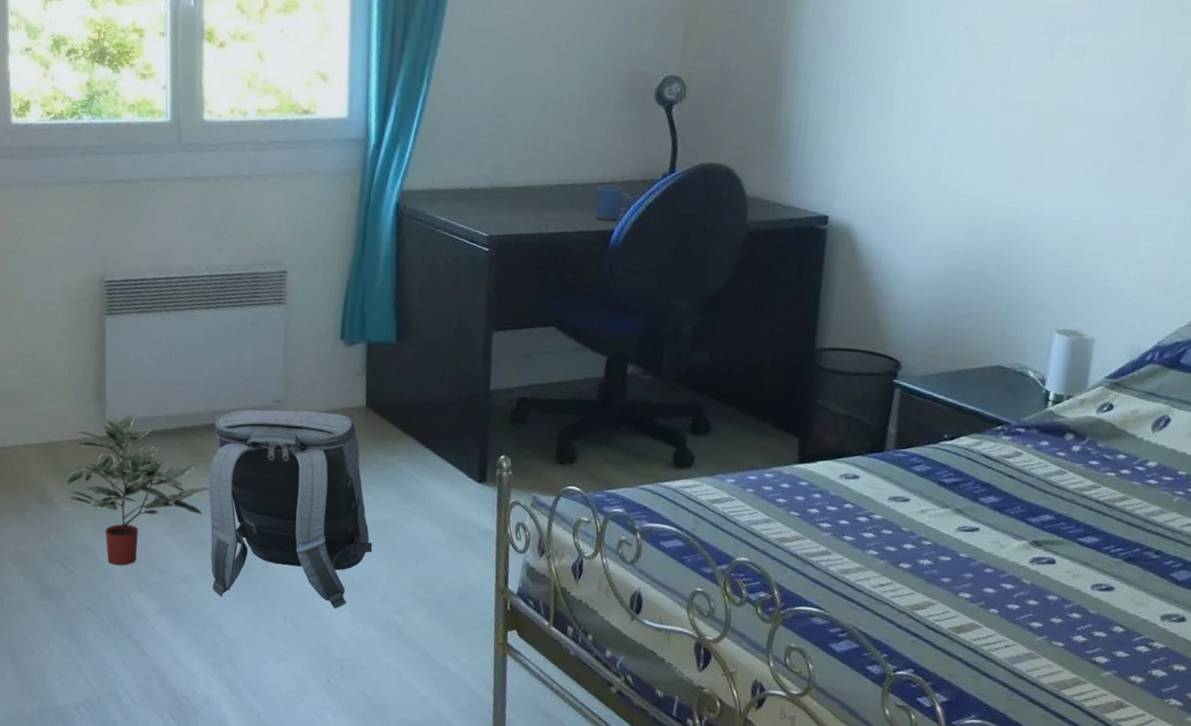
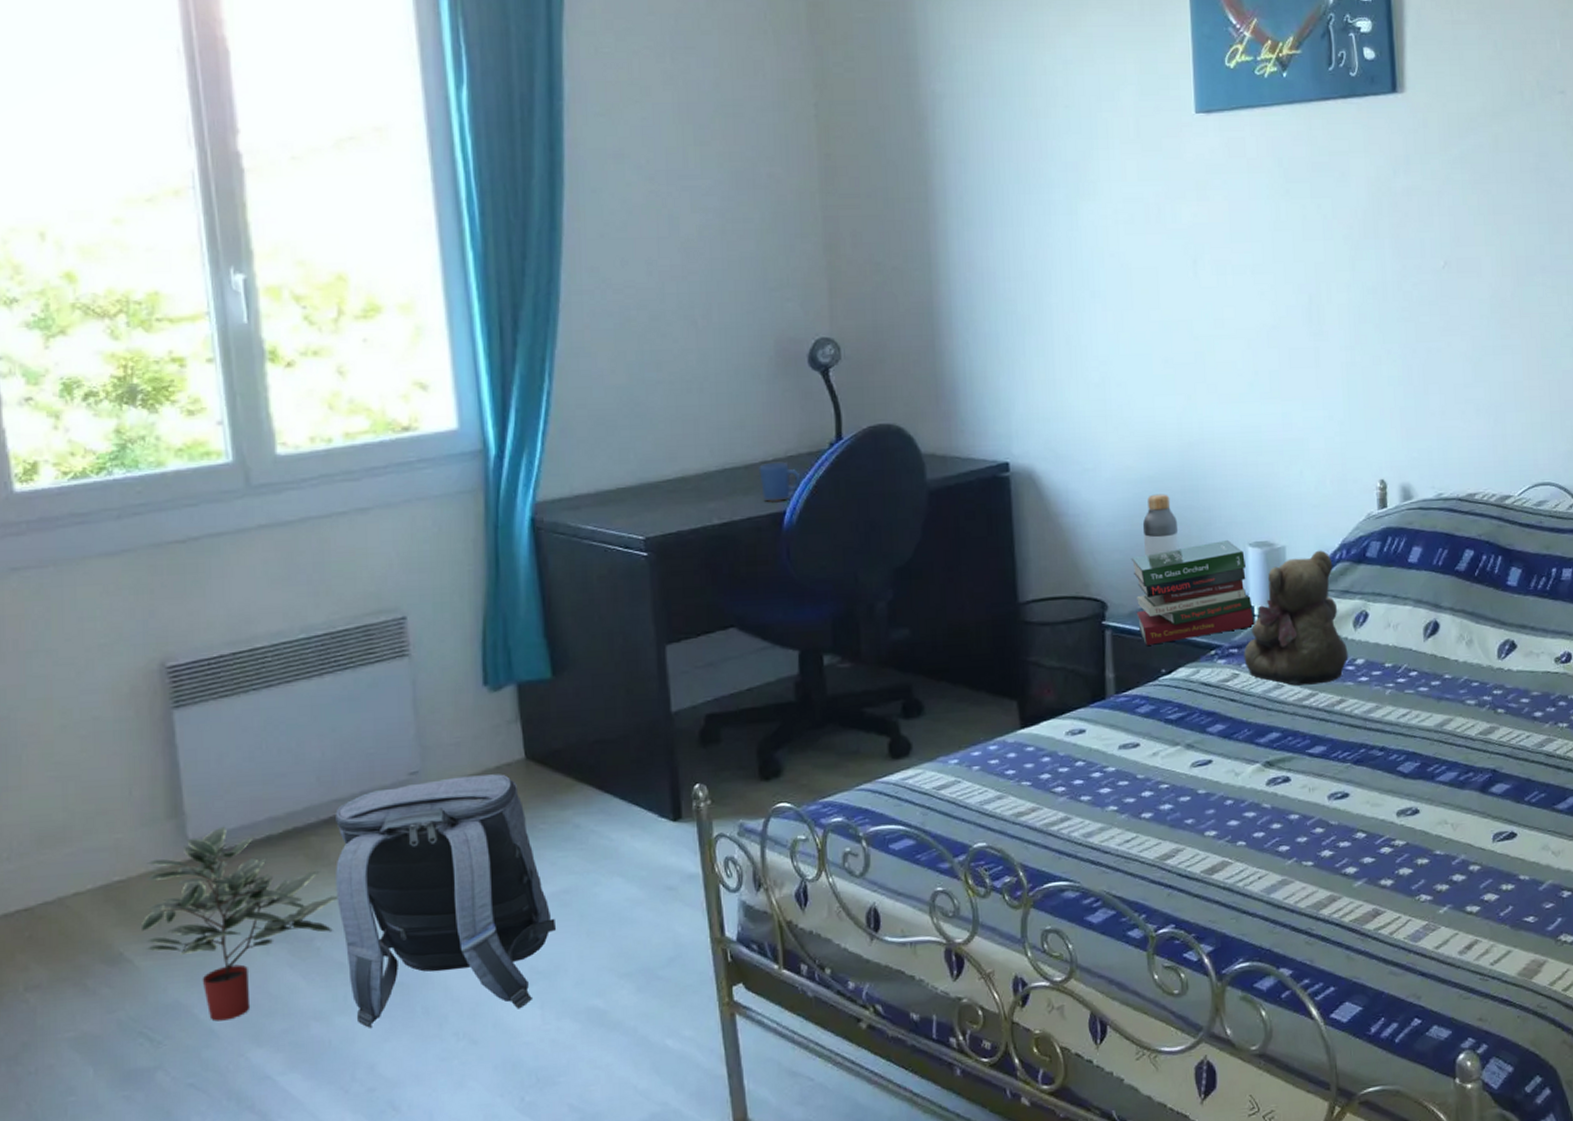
books: none [928,322,1050,411] -> present [1131,539,1255,645]
bottle: none [948,267,987,326] -> present [1142,494,1180,556]
teddy bear: none [1029,348,1142,478] -> present [1243,550,1349,686]

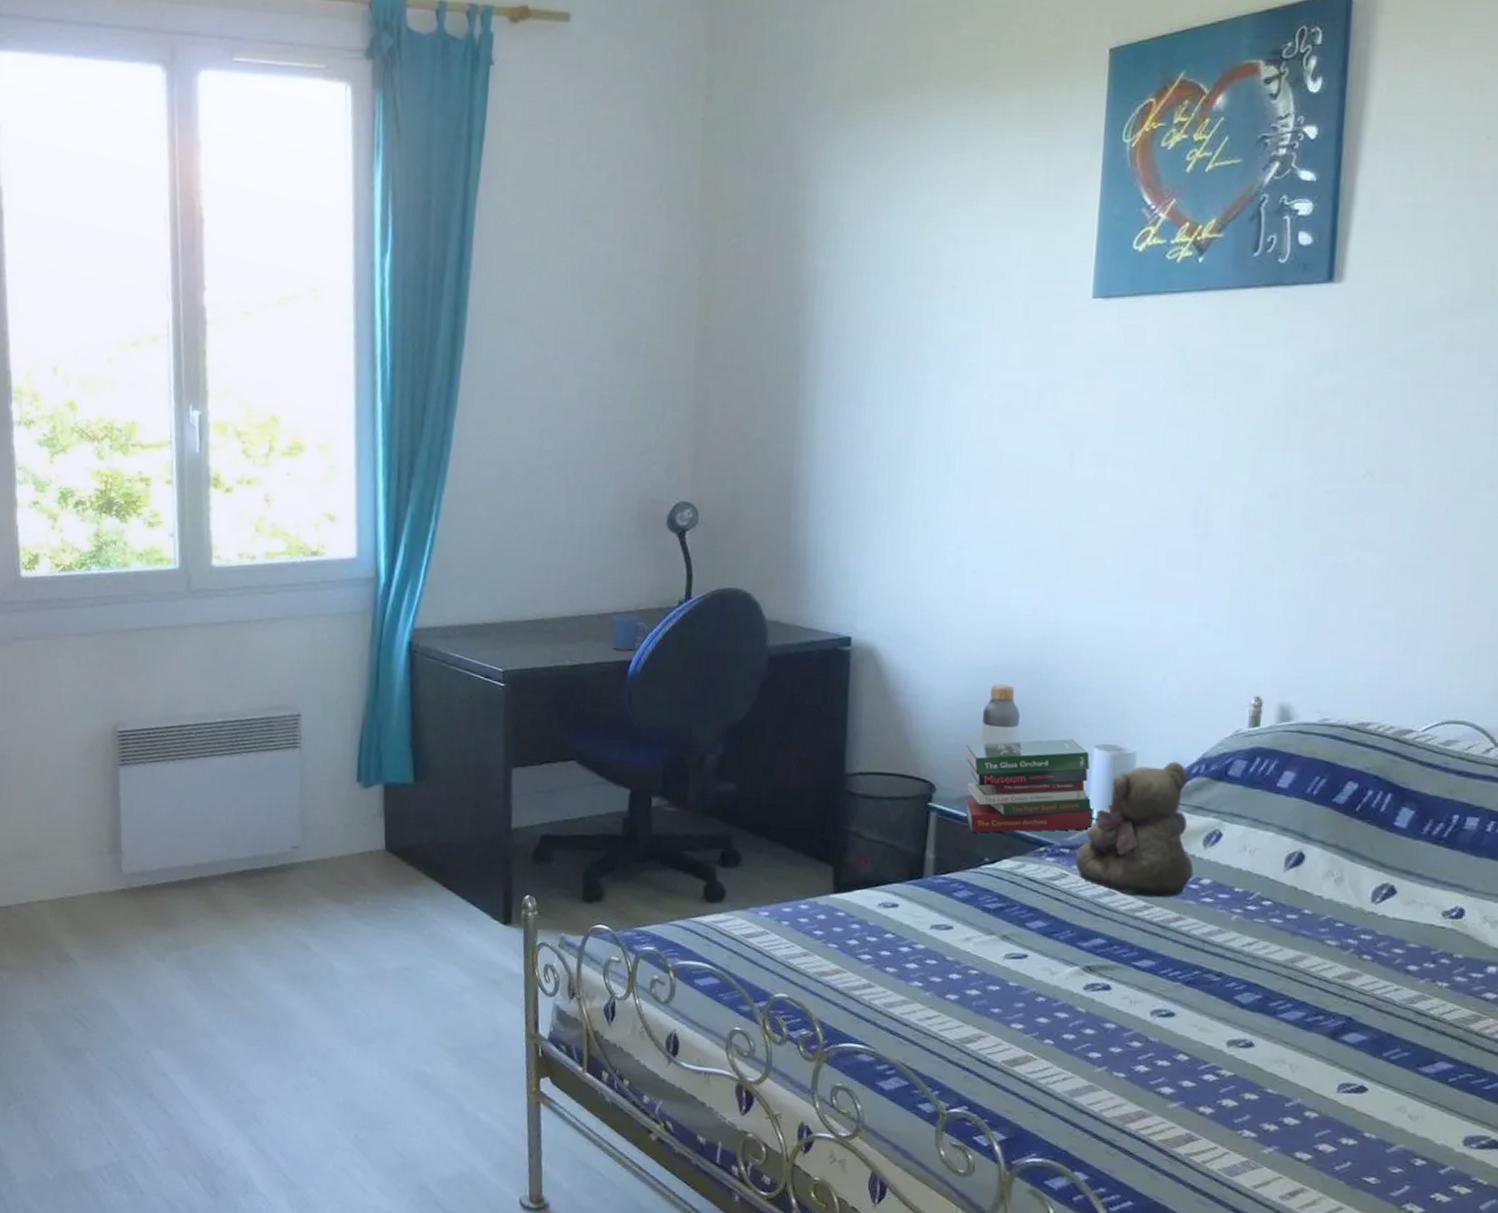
potted plant: present [142,826,338,1021] -> none [84,866,229,1022]
backpack: present [334,774,557,1028] -> none [227,855,398,1061]

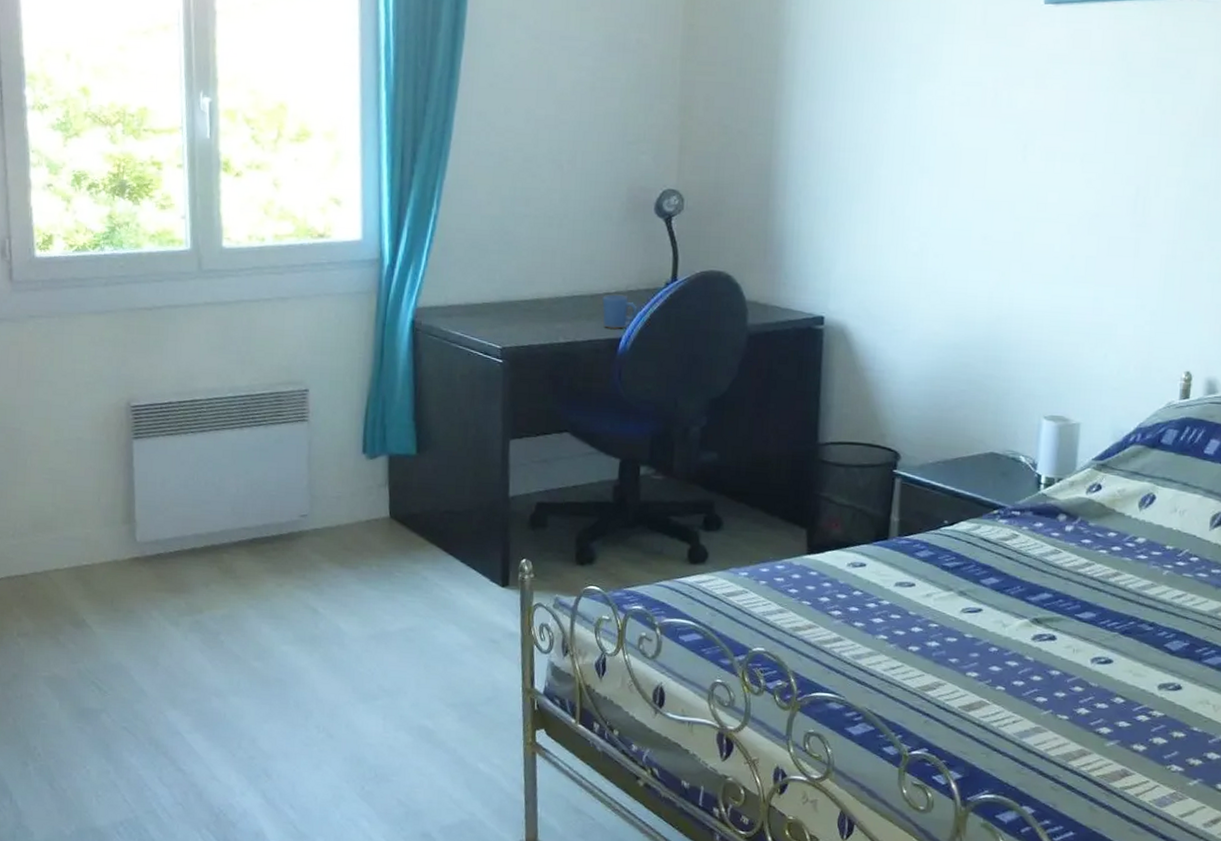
books: present [965,738,1092,833] -> none [926,410,1041,498]
bottle: present [981,684,1021,745] -> none [942,360,977,416]
teddy bear: present [1075,761,1194,898] -> none [1025,431,1130,555]

